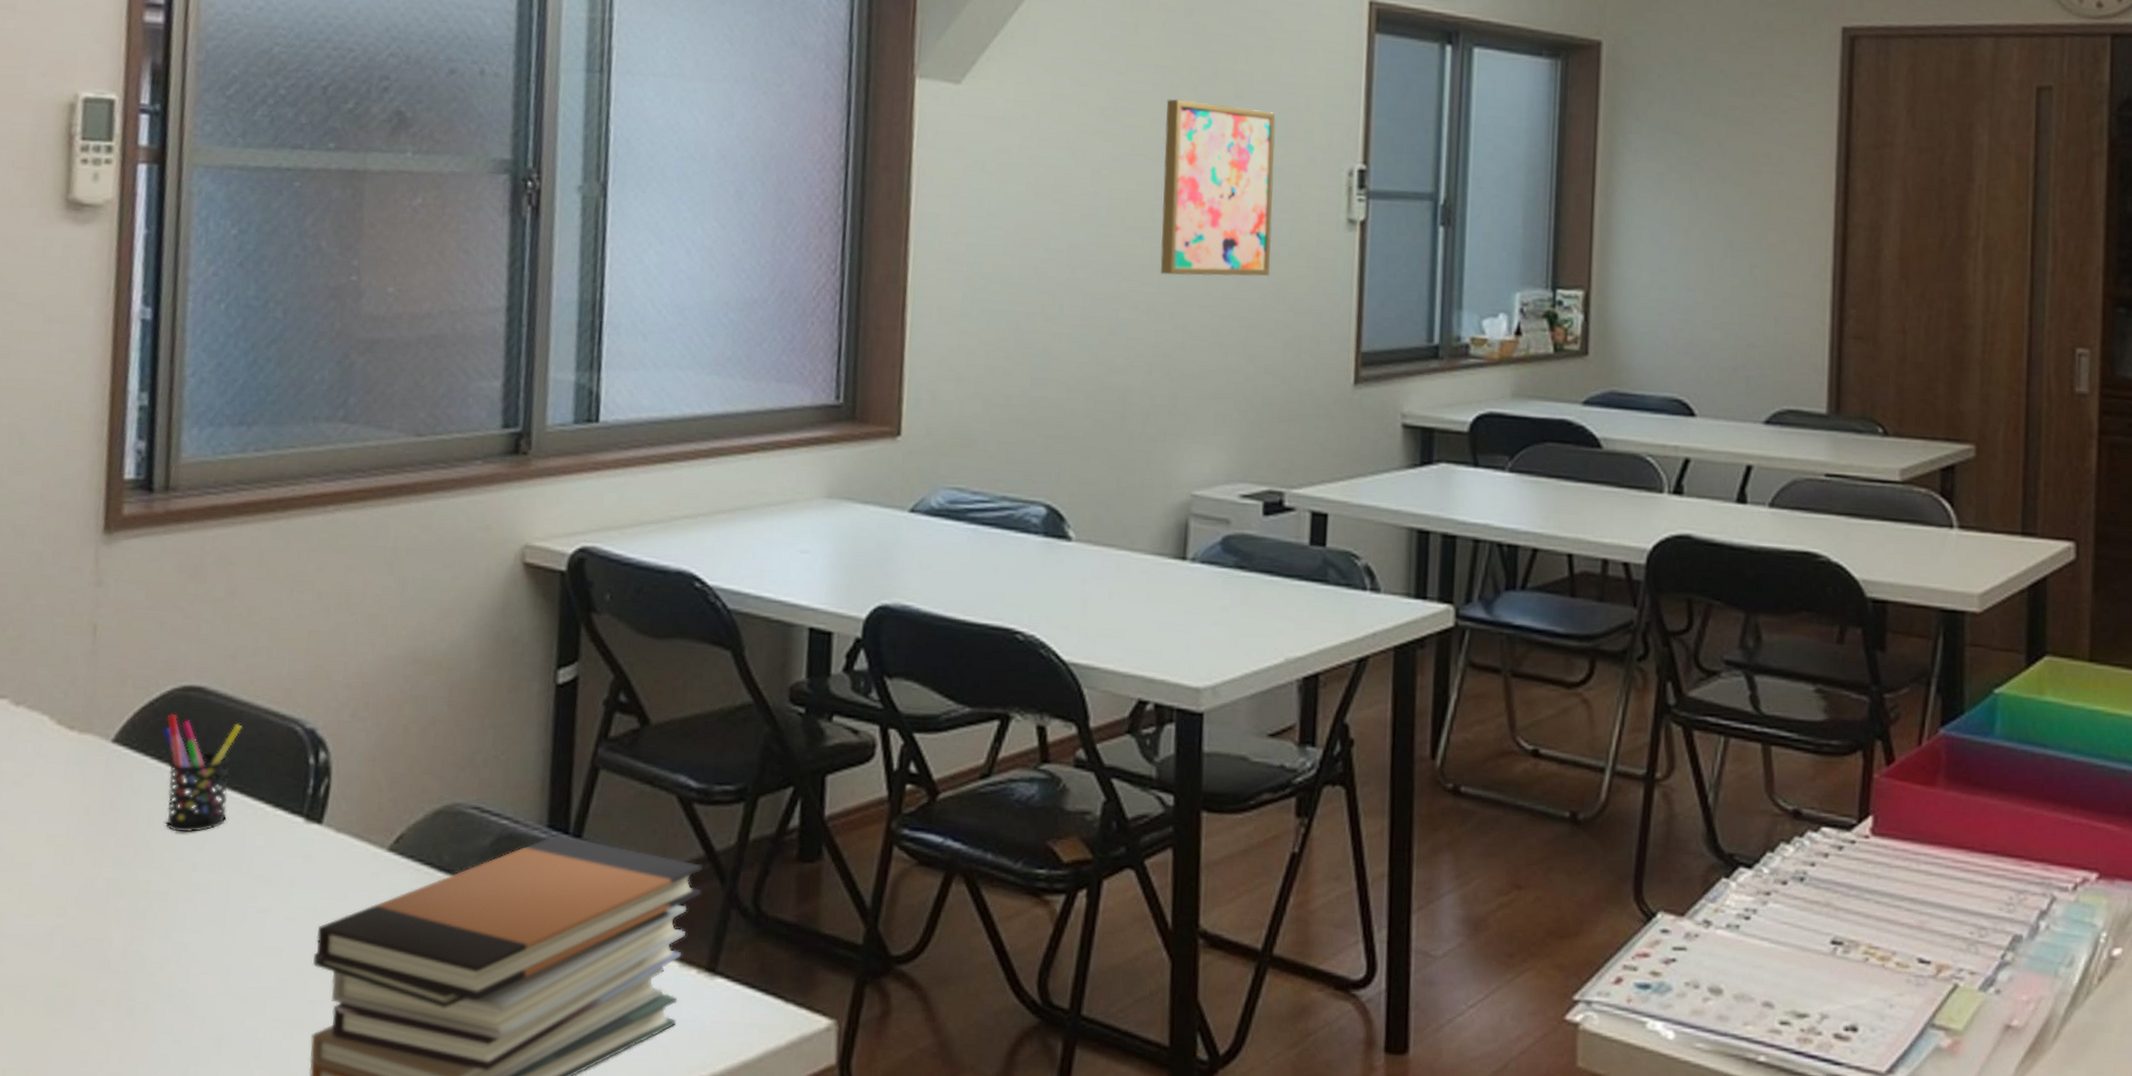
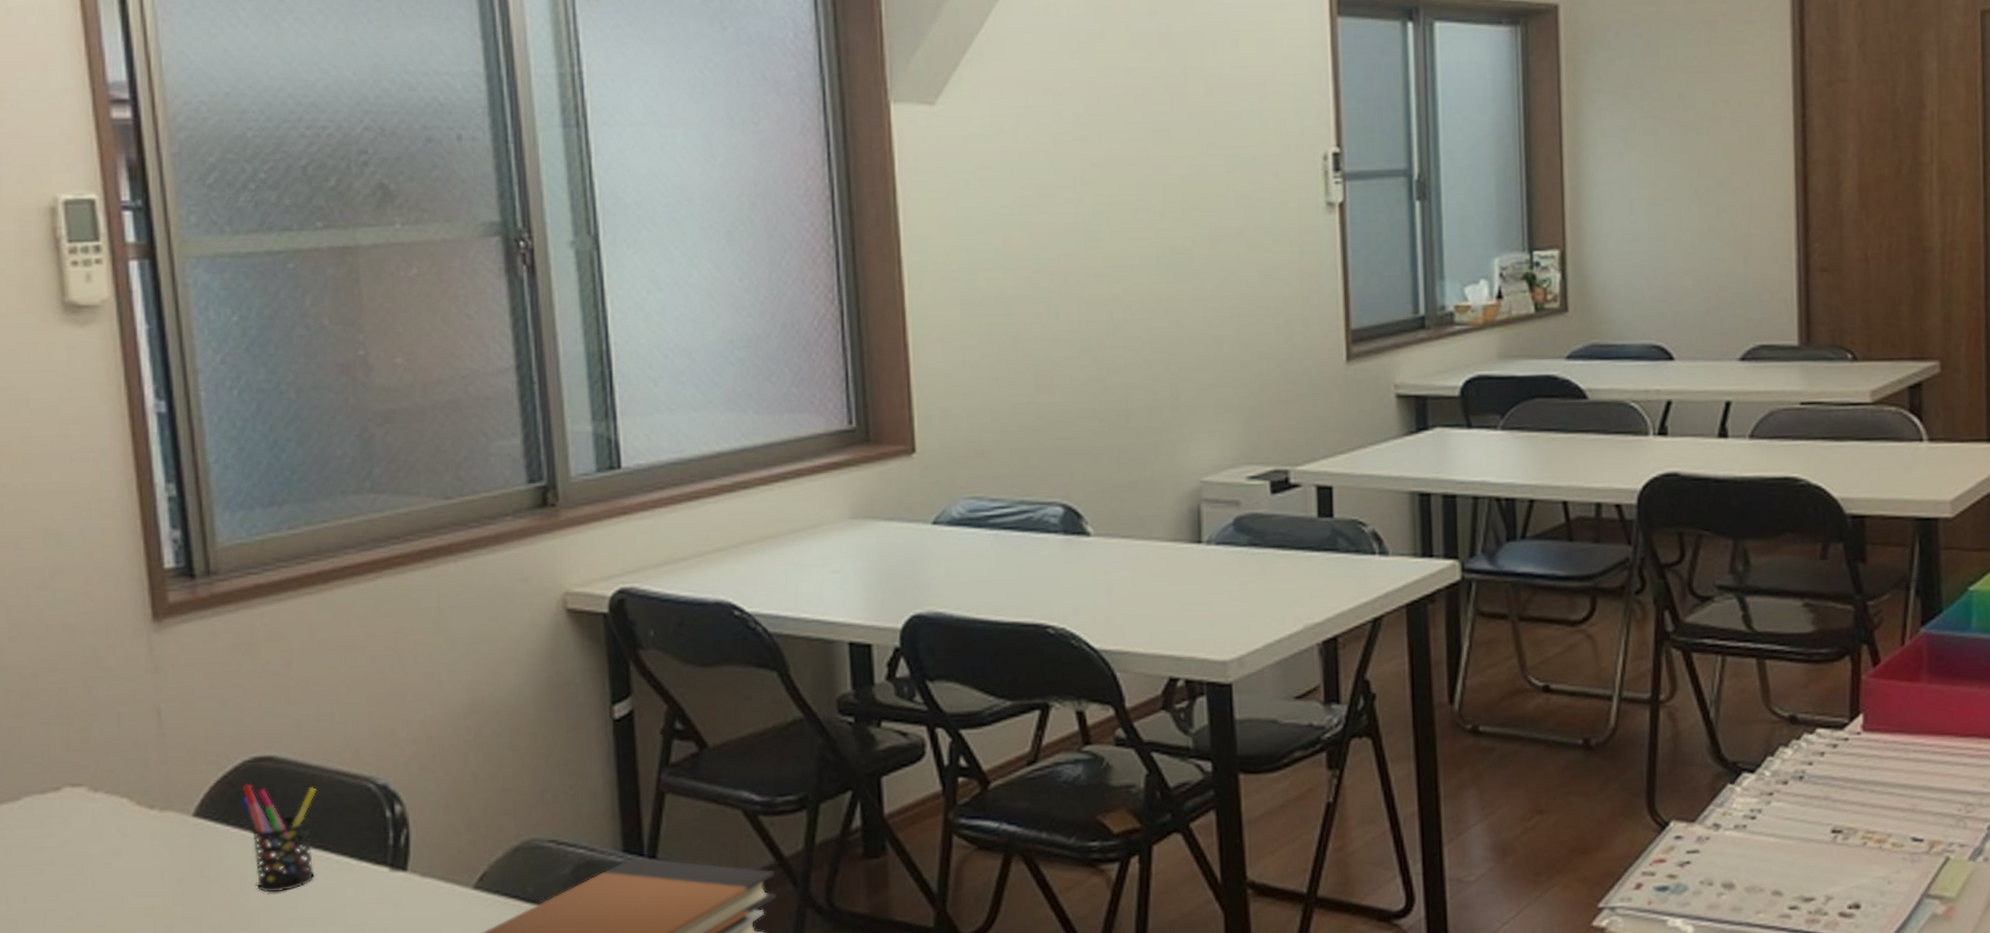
wall art: present [1160,99,1276,277] -> none [1139,100,1256,273]

